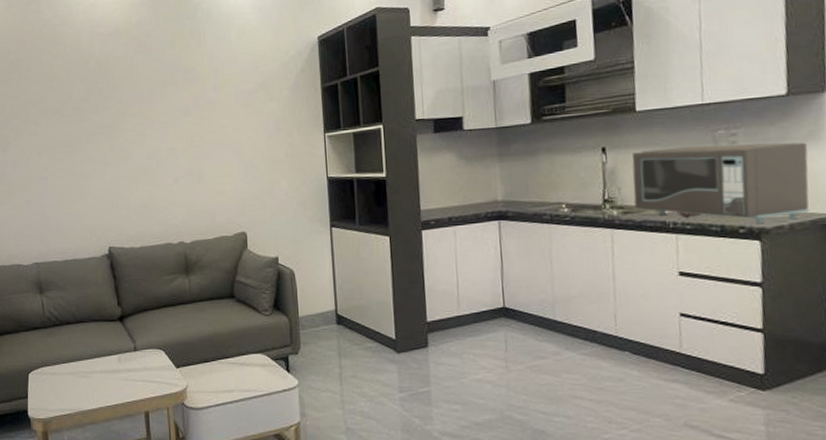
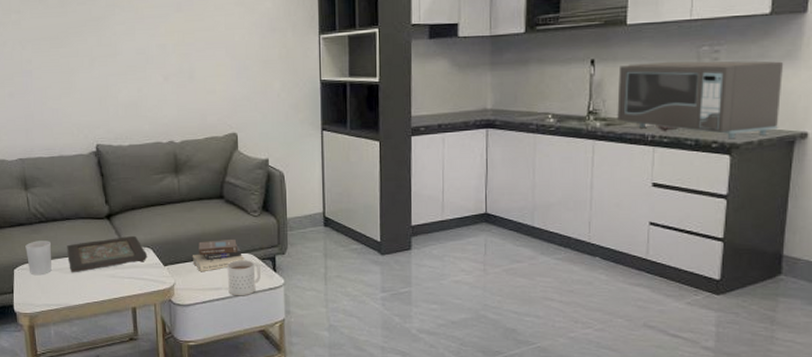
candle holder: none [40,344,65,380] -> present [25,241,52,276]
decorative tray: none [80,337,160,377] -> present [67,235,148,273]
books: none [204,339,258,374] -> present [192,238,245,272]
mug: none [239,360,274,399] -> present [226,260,261,296]

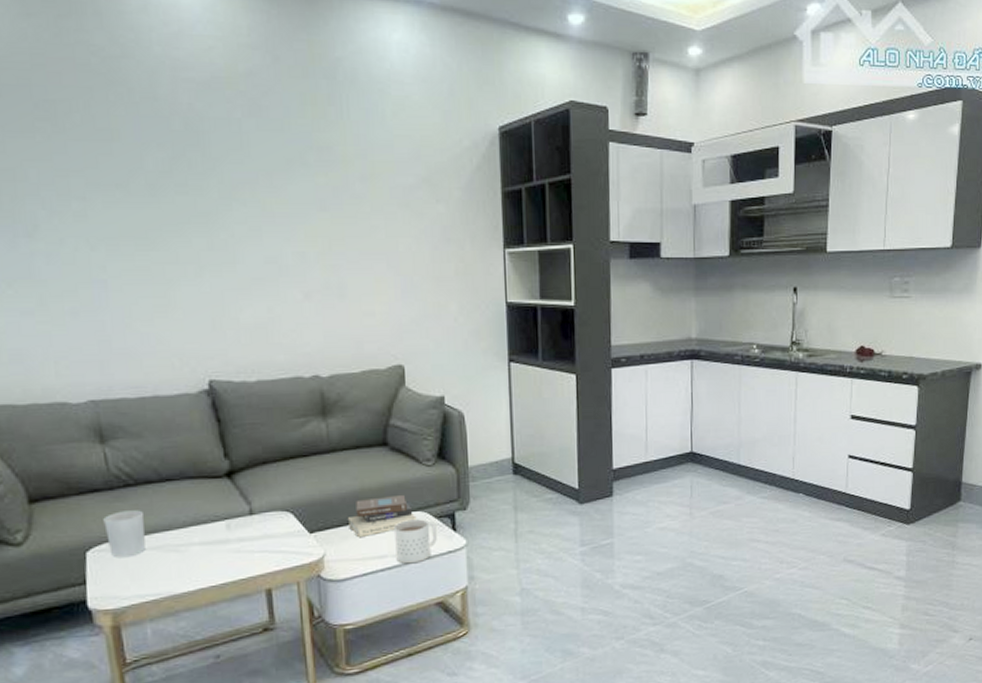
decorative tray: present [67,235,148,273] -> none [168,497,287,551]
microwave: present [617,60,784,139] -> none [818,291,963,370]

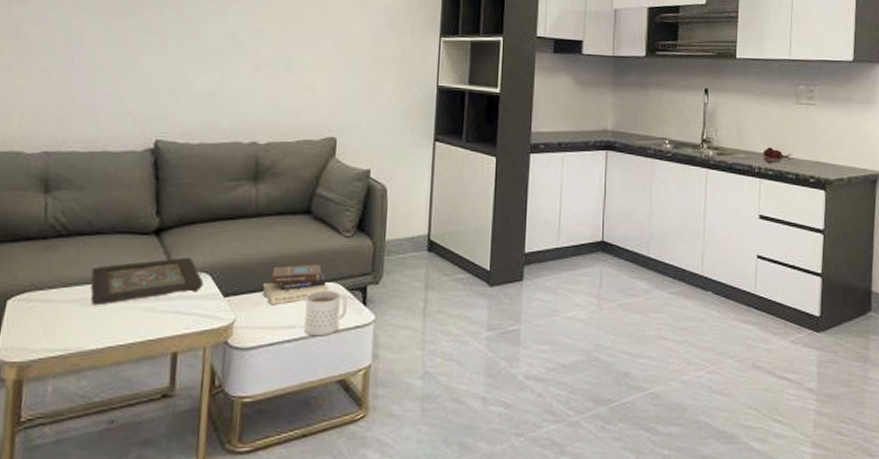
candle holder: present [103,510,146,559] -> none [29,261,71,309]
decorative tray: none [168,497,287,551] -> present [90,257,204,306]

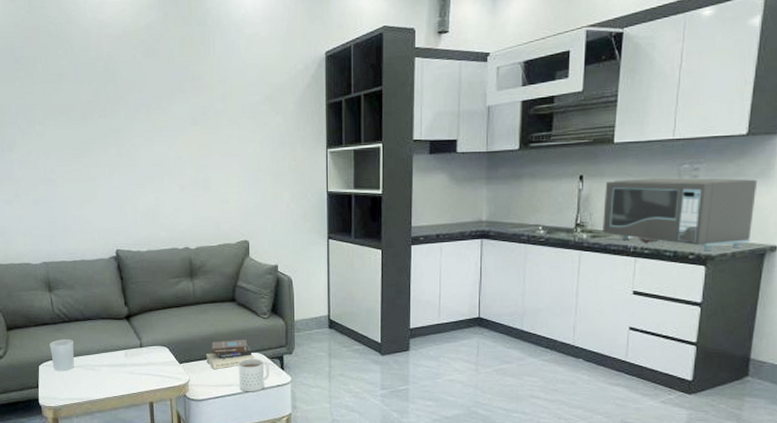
candle holder: none [29,261,71,309] -> present [49,339,74,372]
decorative tray: present [90,257,204,306] -> none [88,335,164,370]
microwave: none [728,96,865,175] -> present [602,178,758,251]

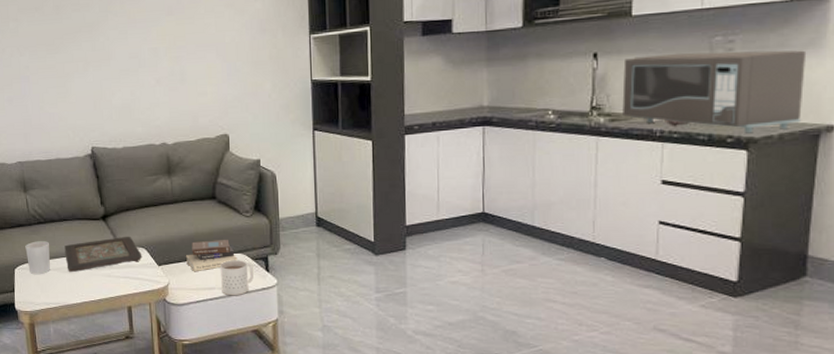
decorative tray: none [88,335,164,370] -> present [64,236,142,273]

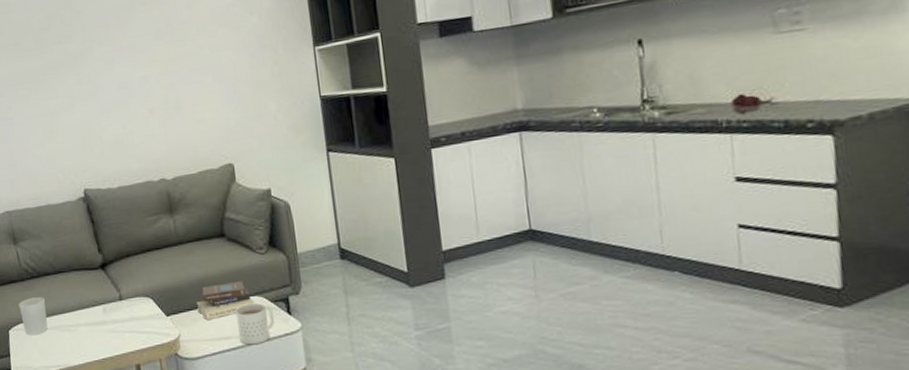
decorative tray: present [64,236,142,273] -> none [62,285,148,331]
microwave: present [622,50,807,134] -> none [674,15,894,116]

